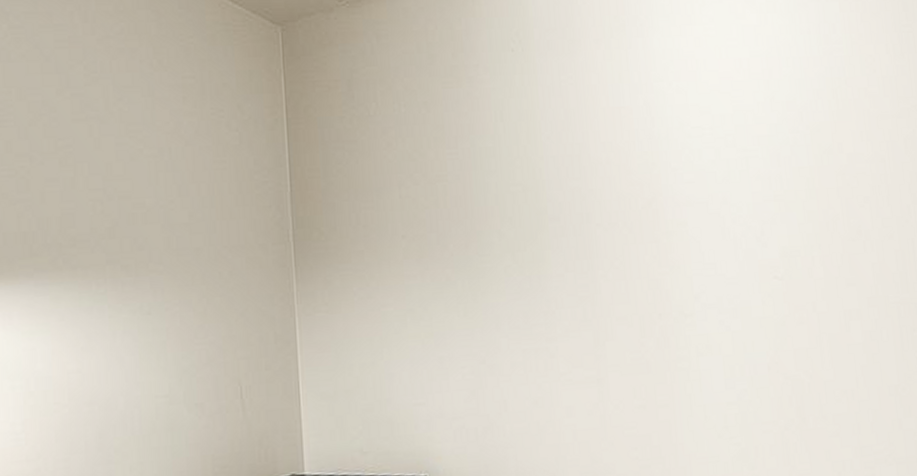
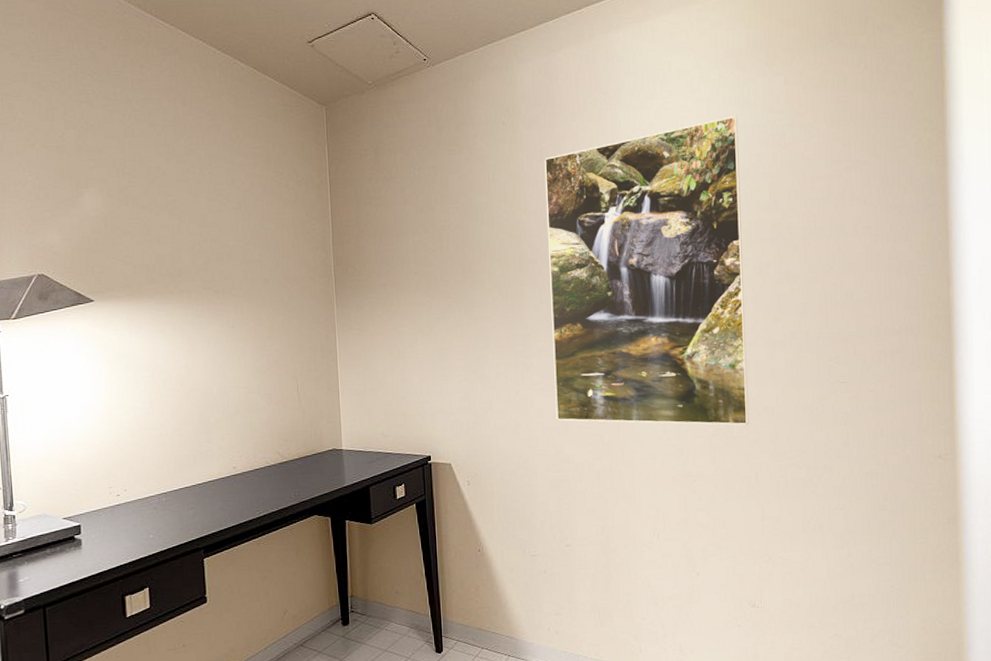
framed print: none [564,46,826,421] -> present [544,116,749,426]

